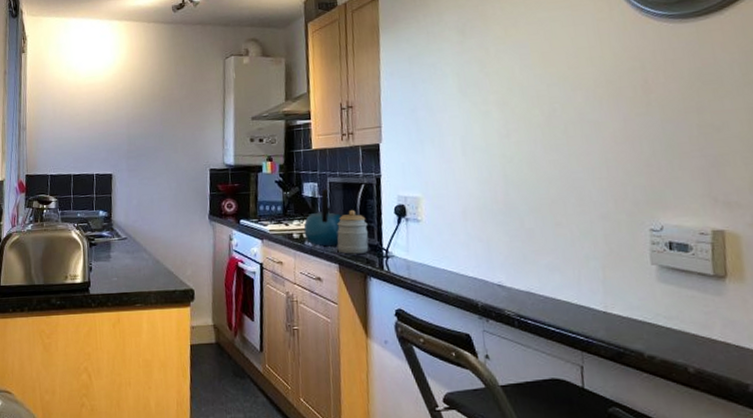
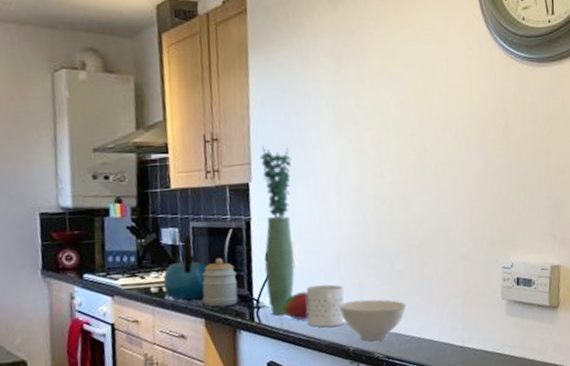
vase: none [389,111,422,266] -> present [259,146,295,315]
fruit: none [410,244,436,271] -> present [282,291,309,320]
mug: none [433,238,472,280] -> present [306,284,345,328]
bowl: none [466,255,539,298] -> present [338,299,407,341]

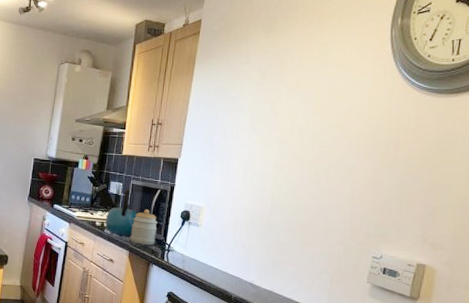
vase: present [259,146,295,315] -> none [176,133,213,259]
fruit: present [282,291,309,320] -> none [186,245,207,266]
mug: present [306,284,345,328] -> none [203,241,236,276]
bowl: present [338,299,407,341] -> none [229,259,284,294]

